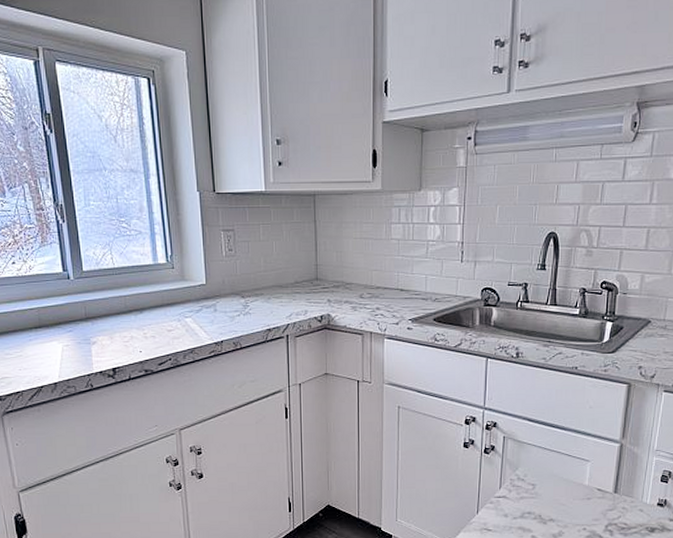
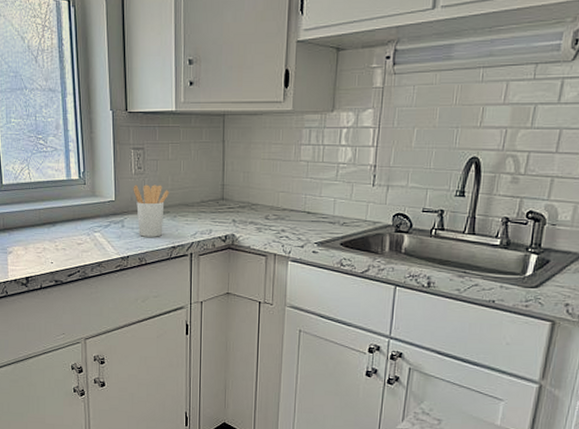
utensil holder: none [224,267,263,320] -> present [133,184,170,237]

